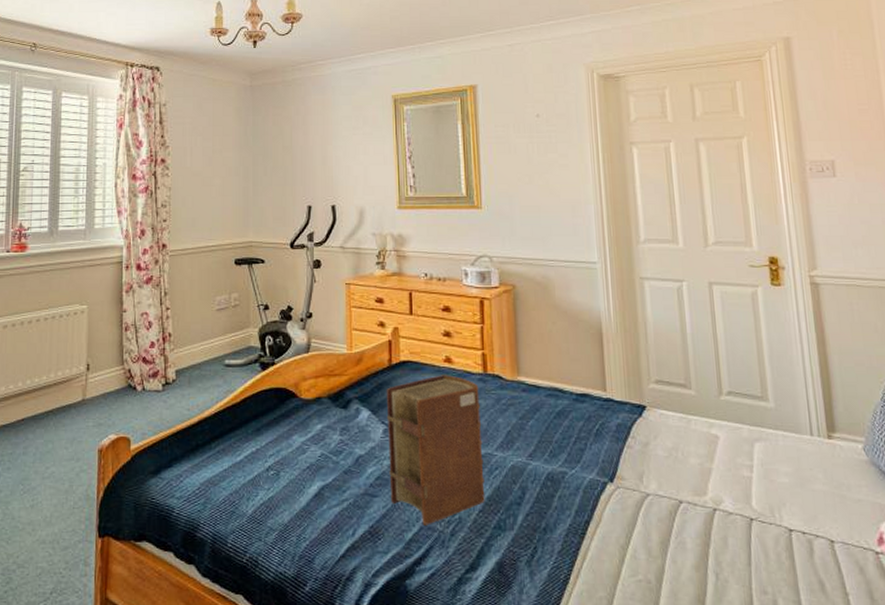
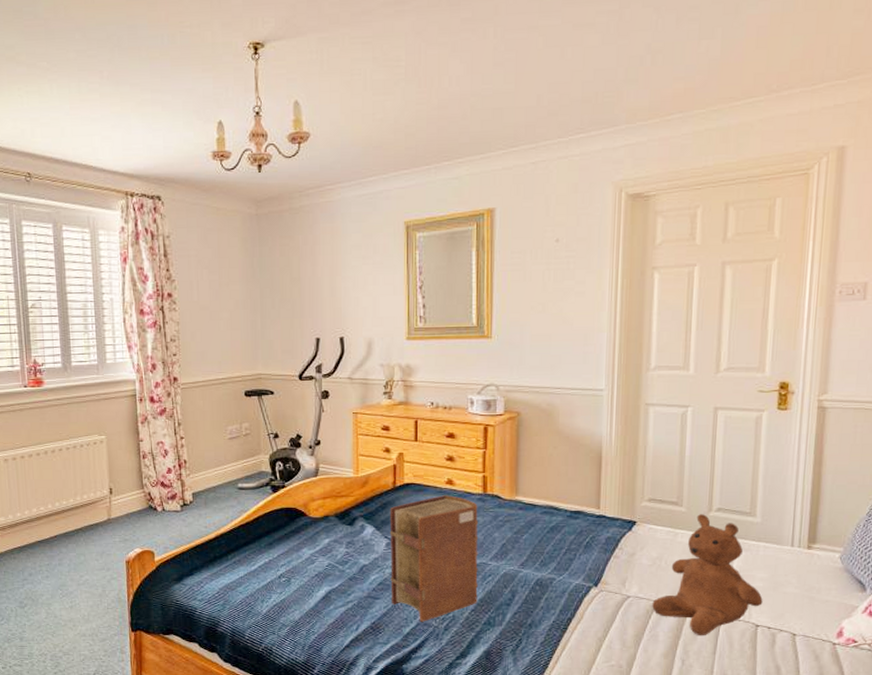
teddy bear: none [674,398,792,544] -> present [652,514,763,636]

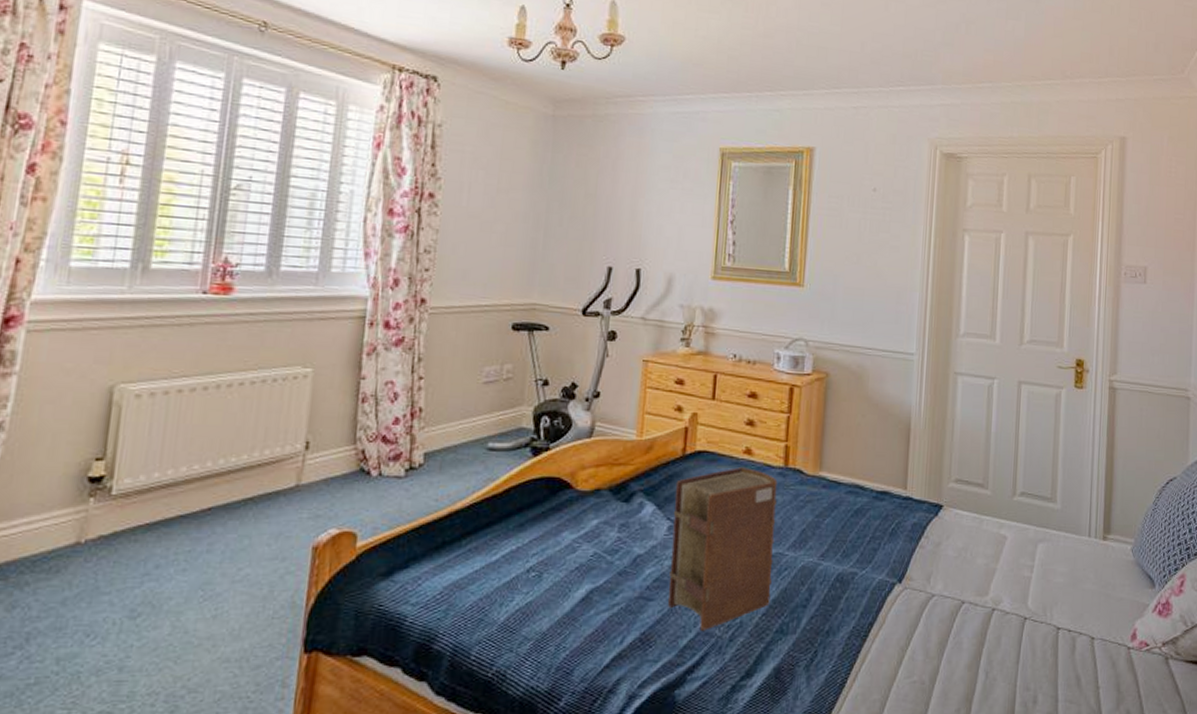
teddy bear: present [652,514,763,636] -> none [957,498,1064,643]

